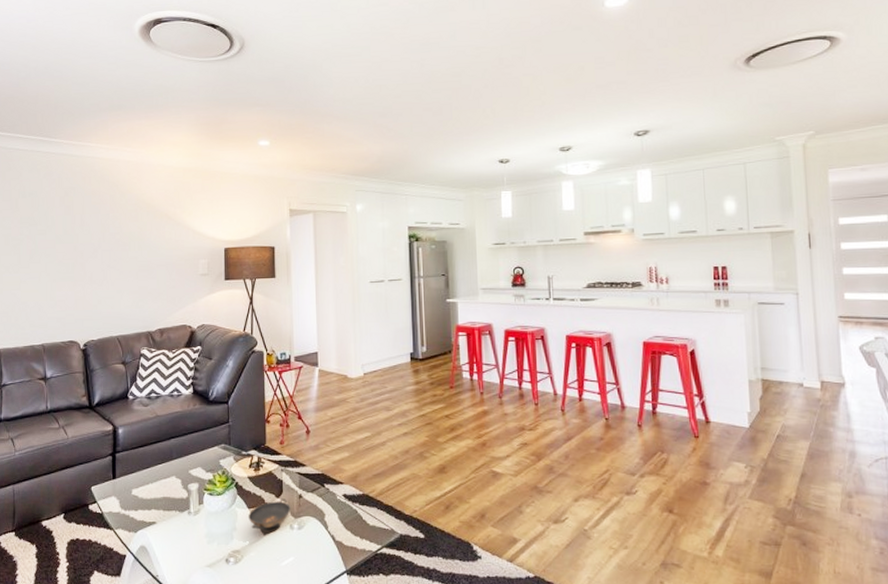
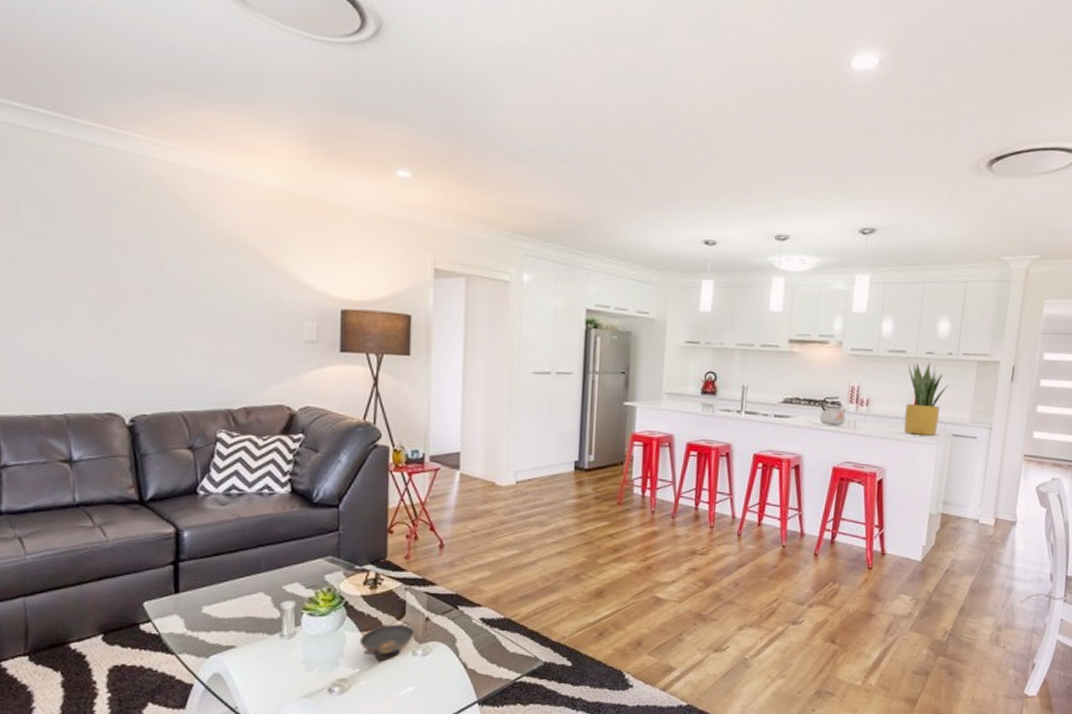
kettle: none [622,278,648,304] -> present [819,396,846,426]
planter: none [701,237,746,306] -> present [903,361,949,436]

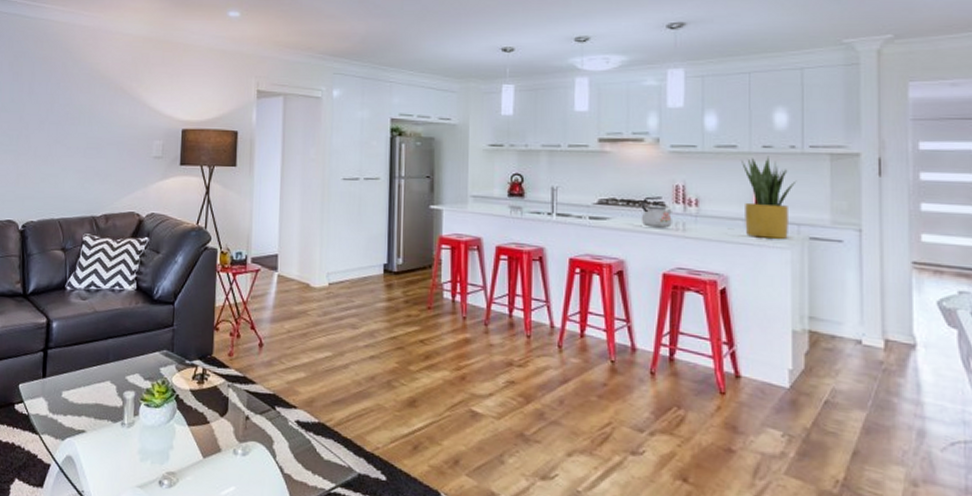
decorative bowl: present [360,621,414,661] -> none [187,418,236,457]

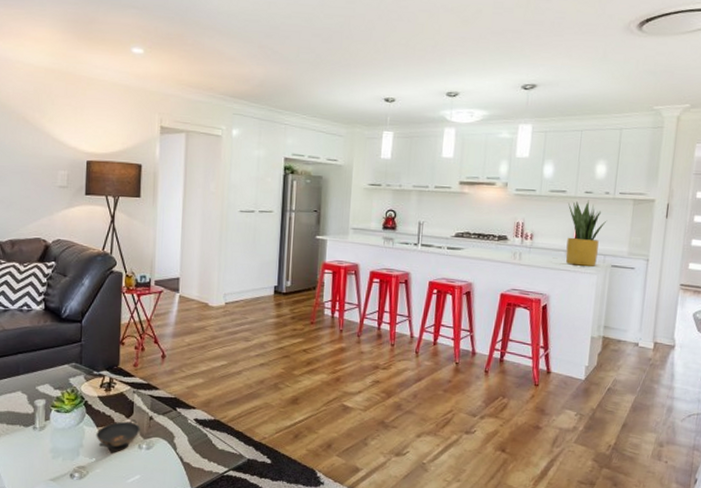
decorative bowl: none [187,418,236,457] -> present [96,419,140,452]
kettle: present [641,196,672,228] -> none [487,231,512,257]

